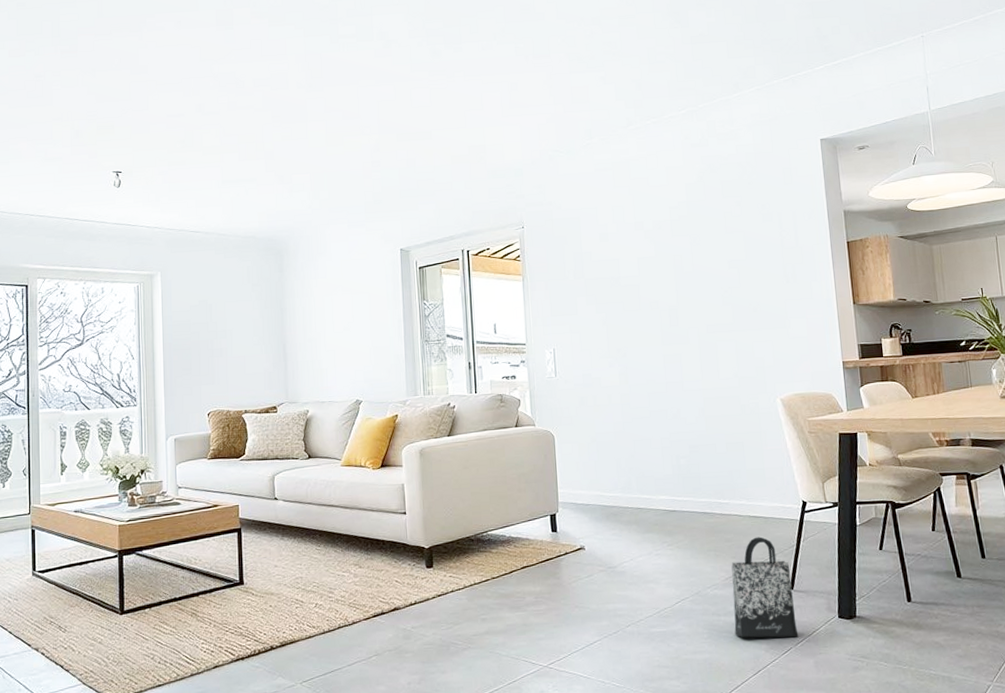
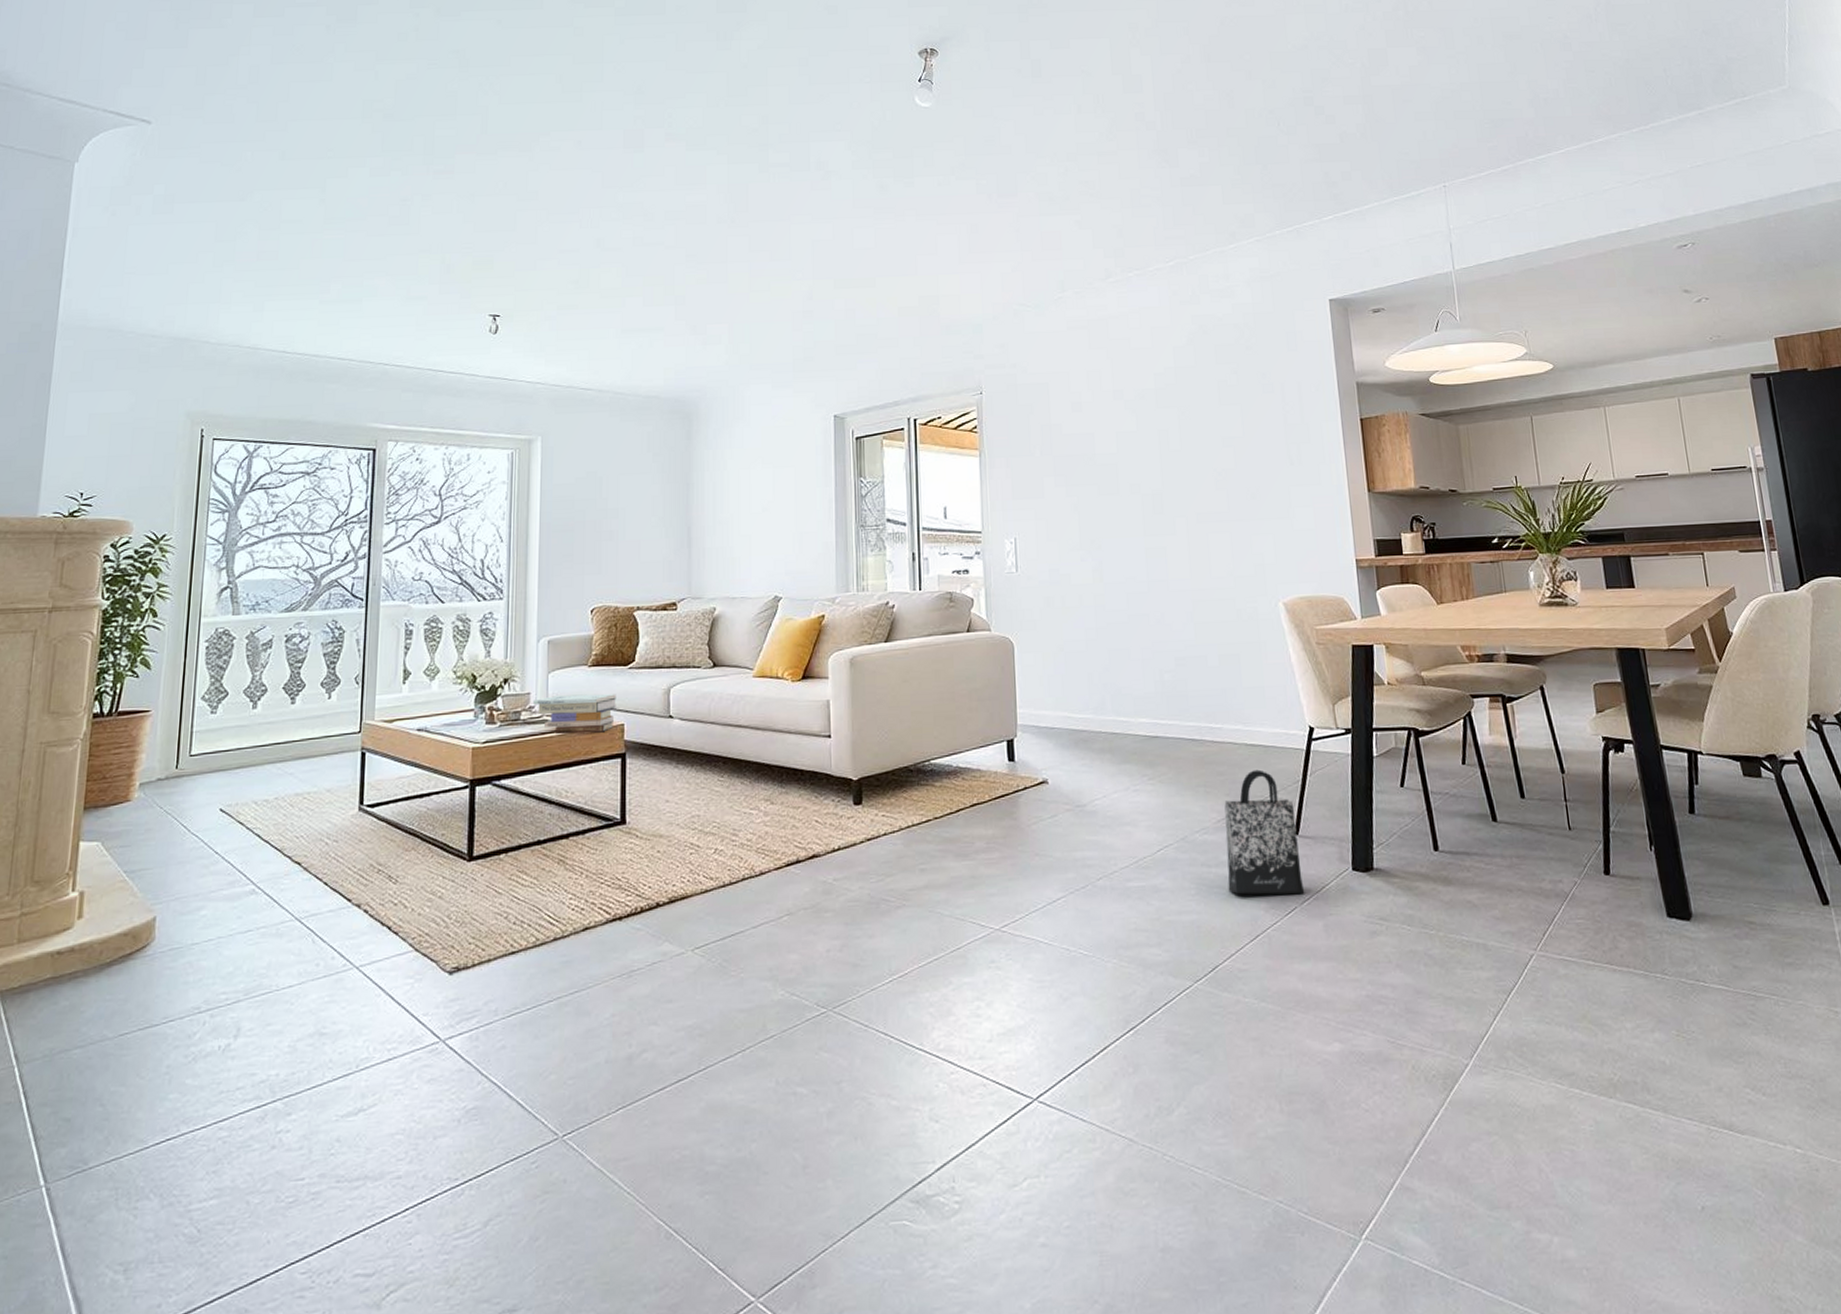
books: none [165,481,232,514] -> present [534,694,617,735]

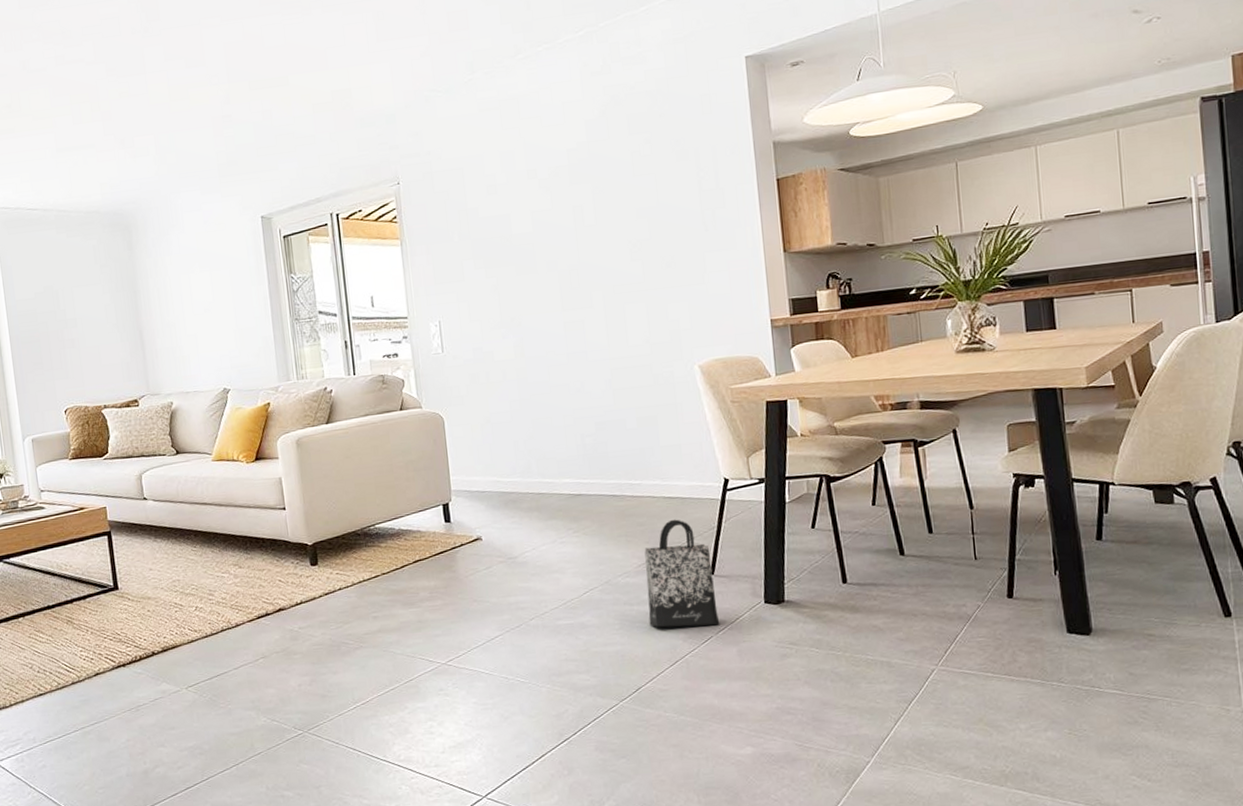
books: present [534,694,617,735] -> none [27,482,98,519]

